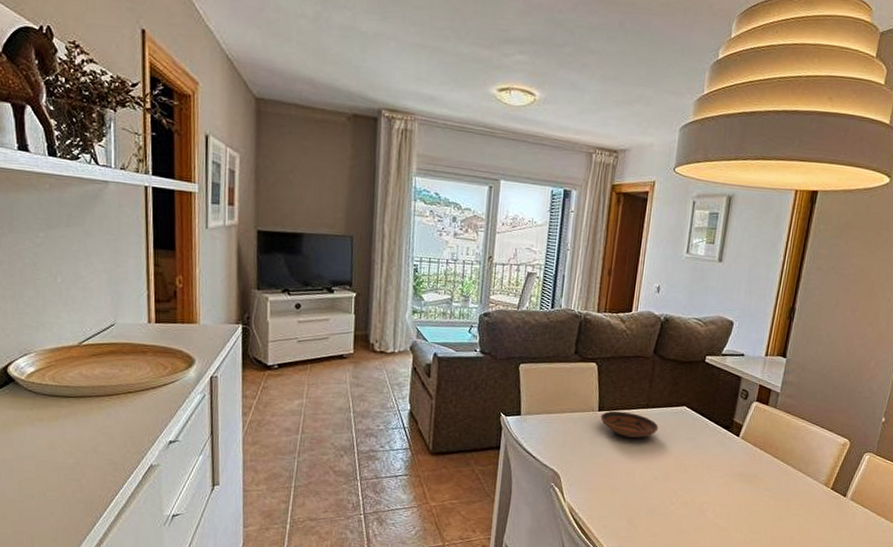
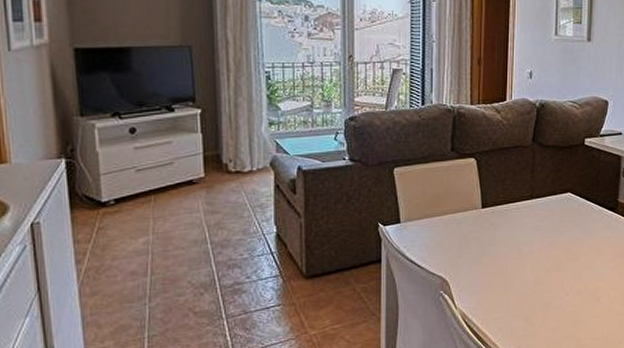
bowl: present [600,410,659,438] -> none [484,205,545,232]

